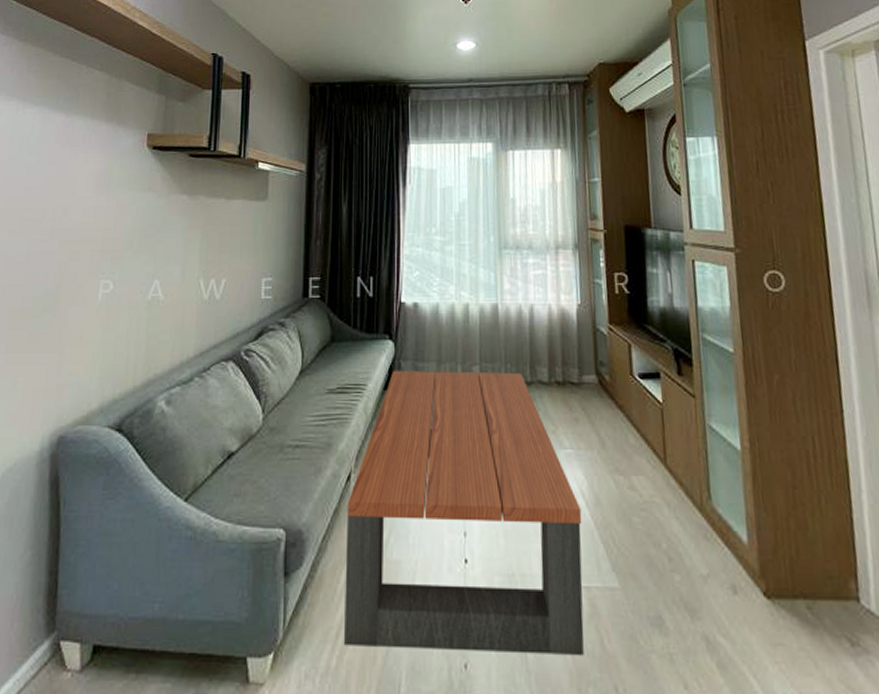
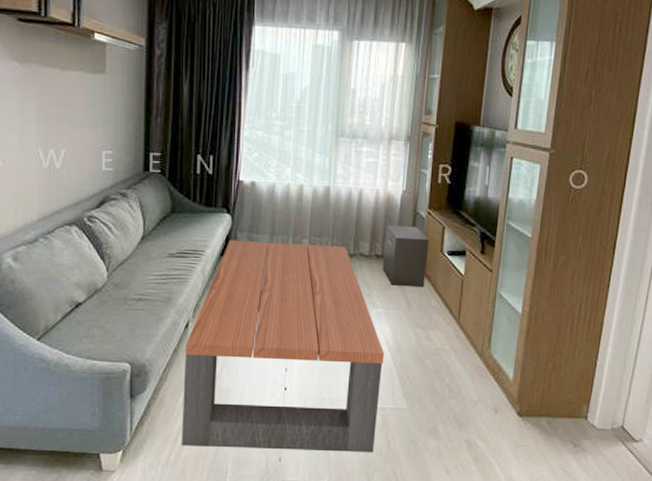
speaker: none [564,345,618,421] -> present [382,225,429,288]

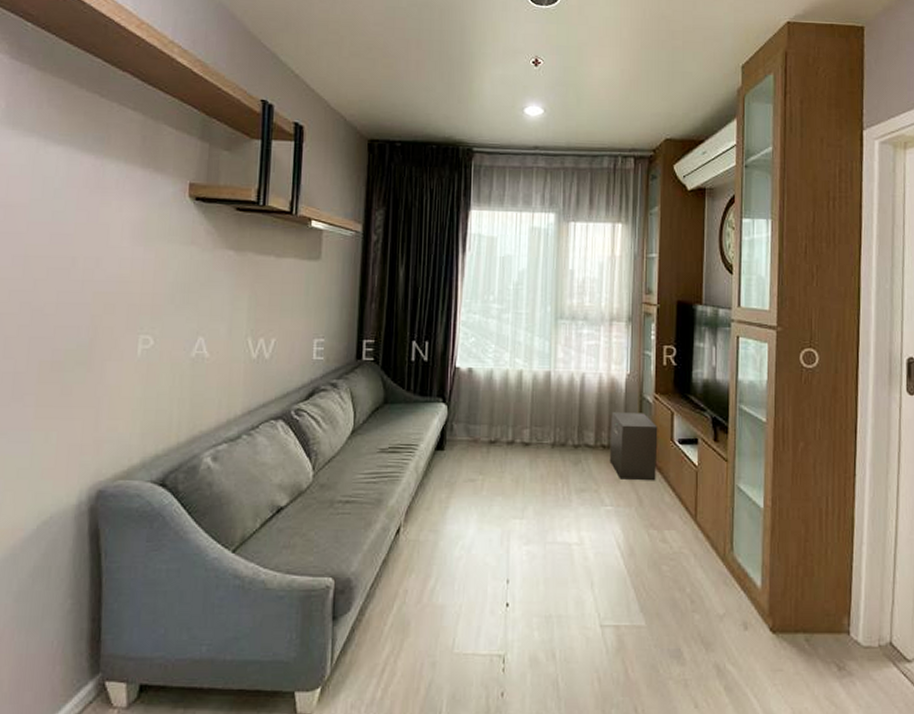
coffee table: present [182,239,385,452] -> none [389,432,617,683]

